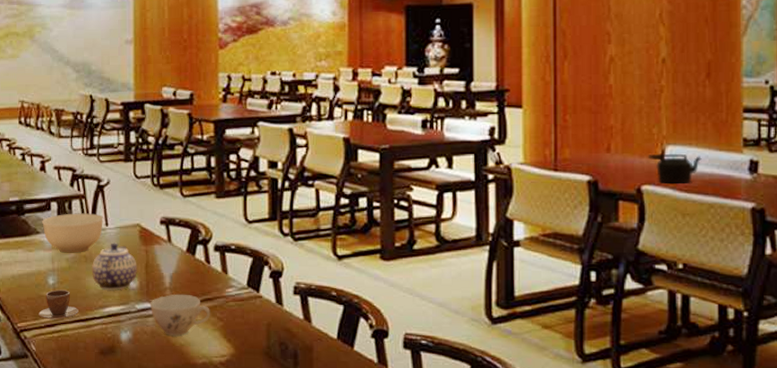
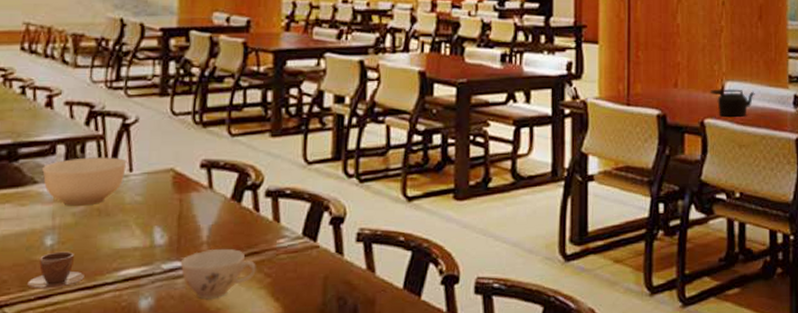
teapot: present [92,243,137,291] -> none [106,191,167,250]

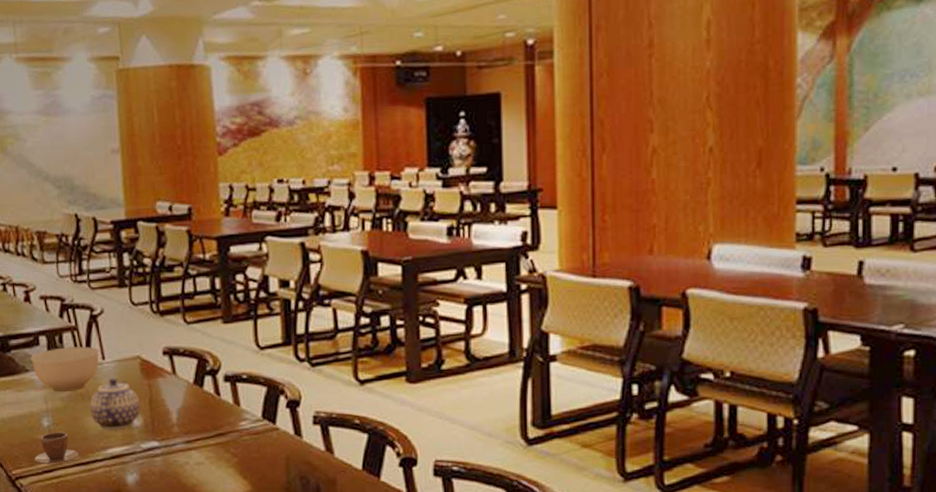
teapot: none [106,191,167,250] -> present [90,378,141,430]
teacup: present [180,248,256,299] -> none [156,430,224,475]
teapot: present [709,89,755,118] -> none [693,252,751,287]

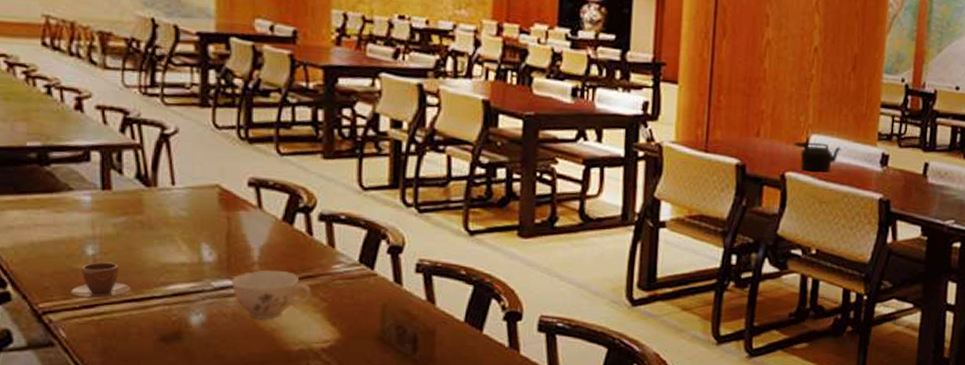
bowl: present [31,346,99,392] -> none [77,166,168,217]
teapot: present [90,378,141,430] -> none [151,206,215,264]
teacup: none [156,430,224,475] -> present [231,269,311,319]
teapot: none [693,252,751,287] -> present [793,141,841,172]

